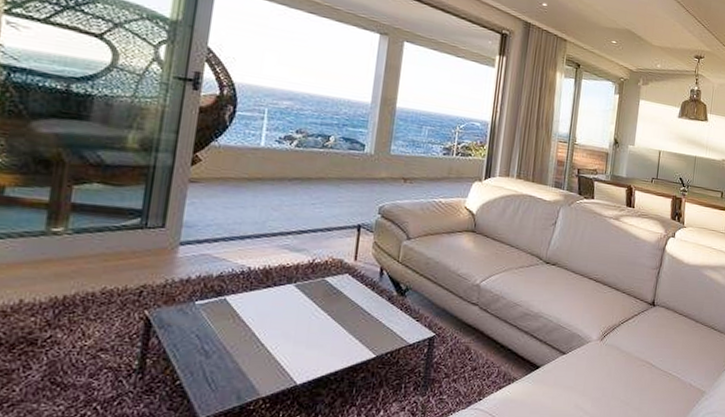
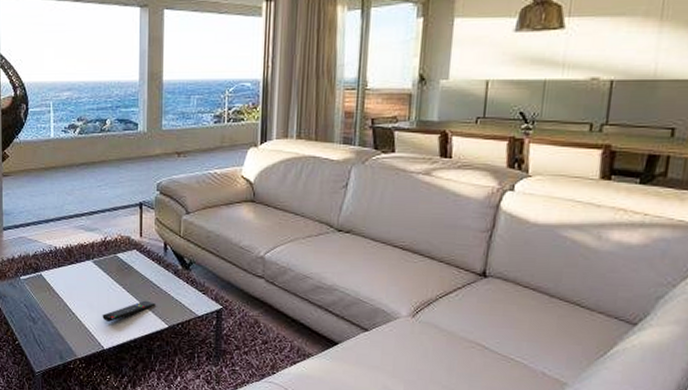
remote control: none [299,328,364,353] -> present [102,300,156,322]

